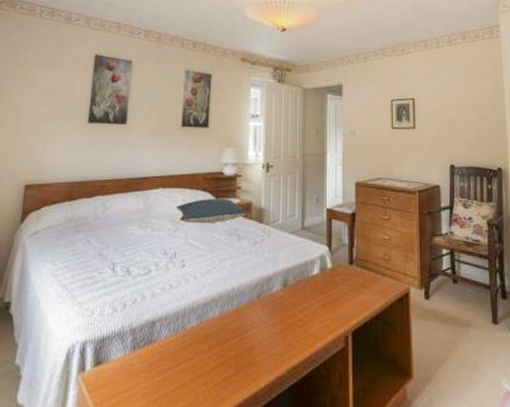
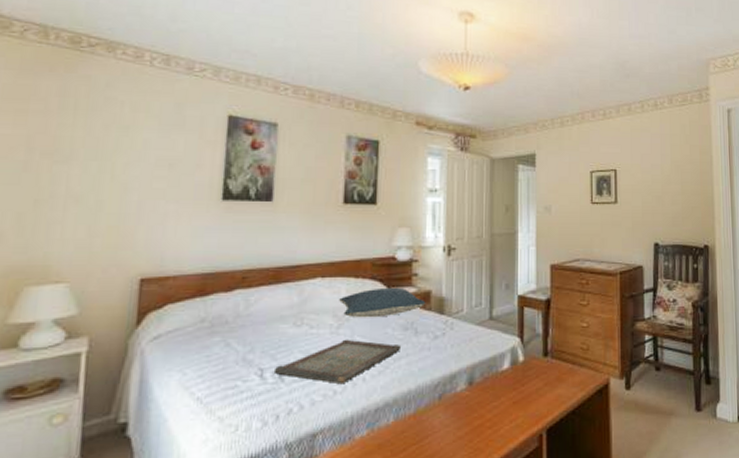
serving tray: none [122,241,227,280] -> present [273,339,402,385]

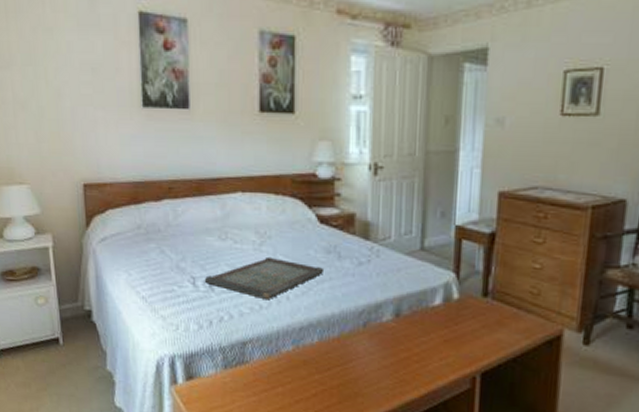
pillow: present [339,287,426,318] -> none [260,206,350,238]

